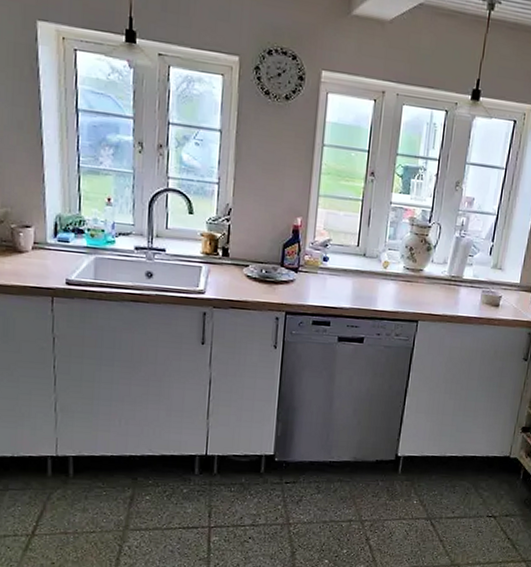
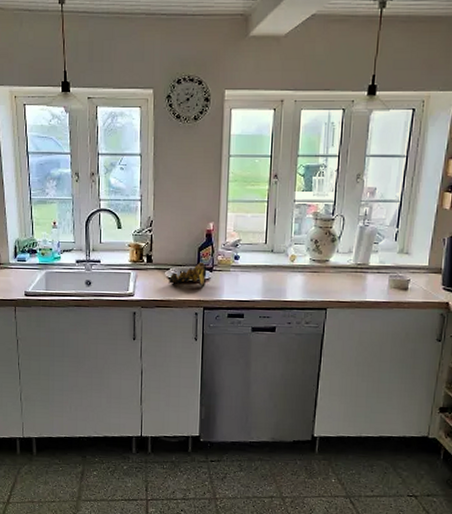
banana bunch: none [247,260,292,289] -> present [169,262,207,287]

